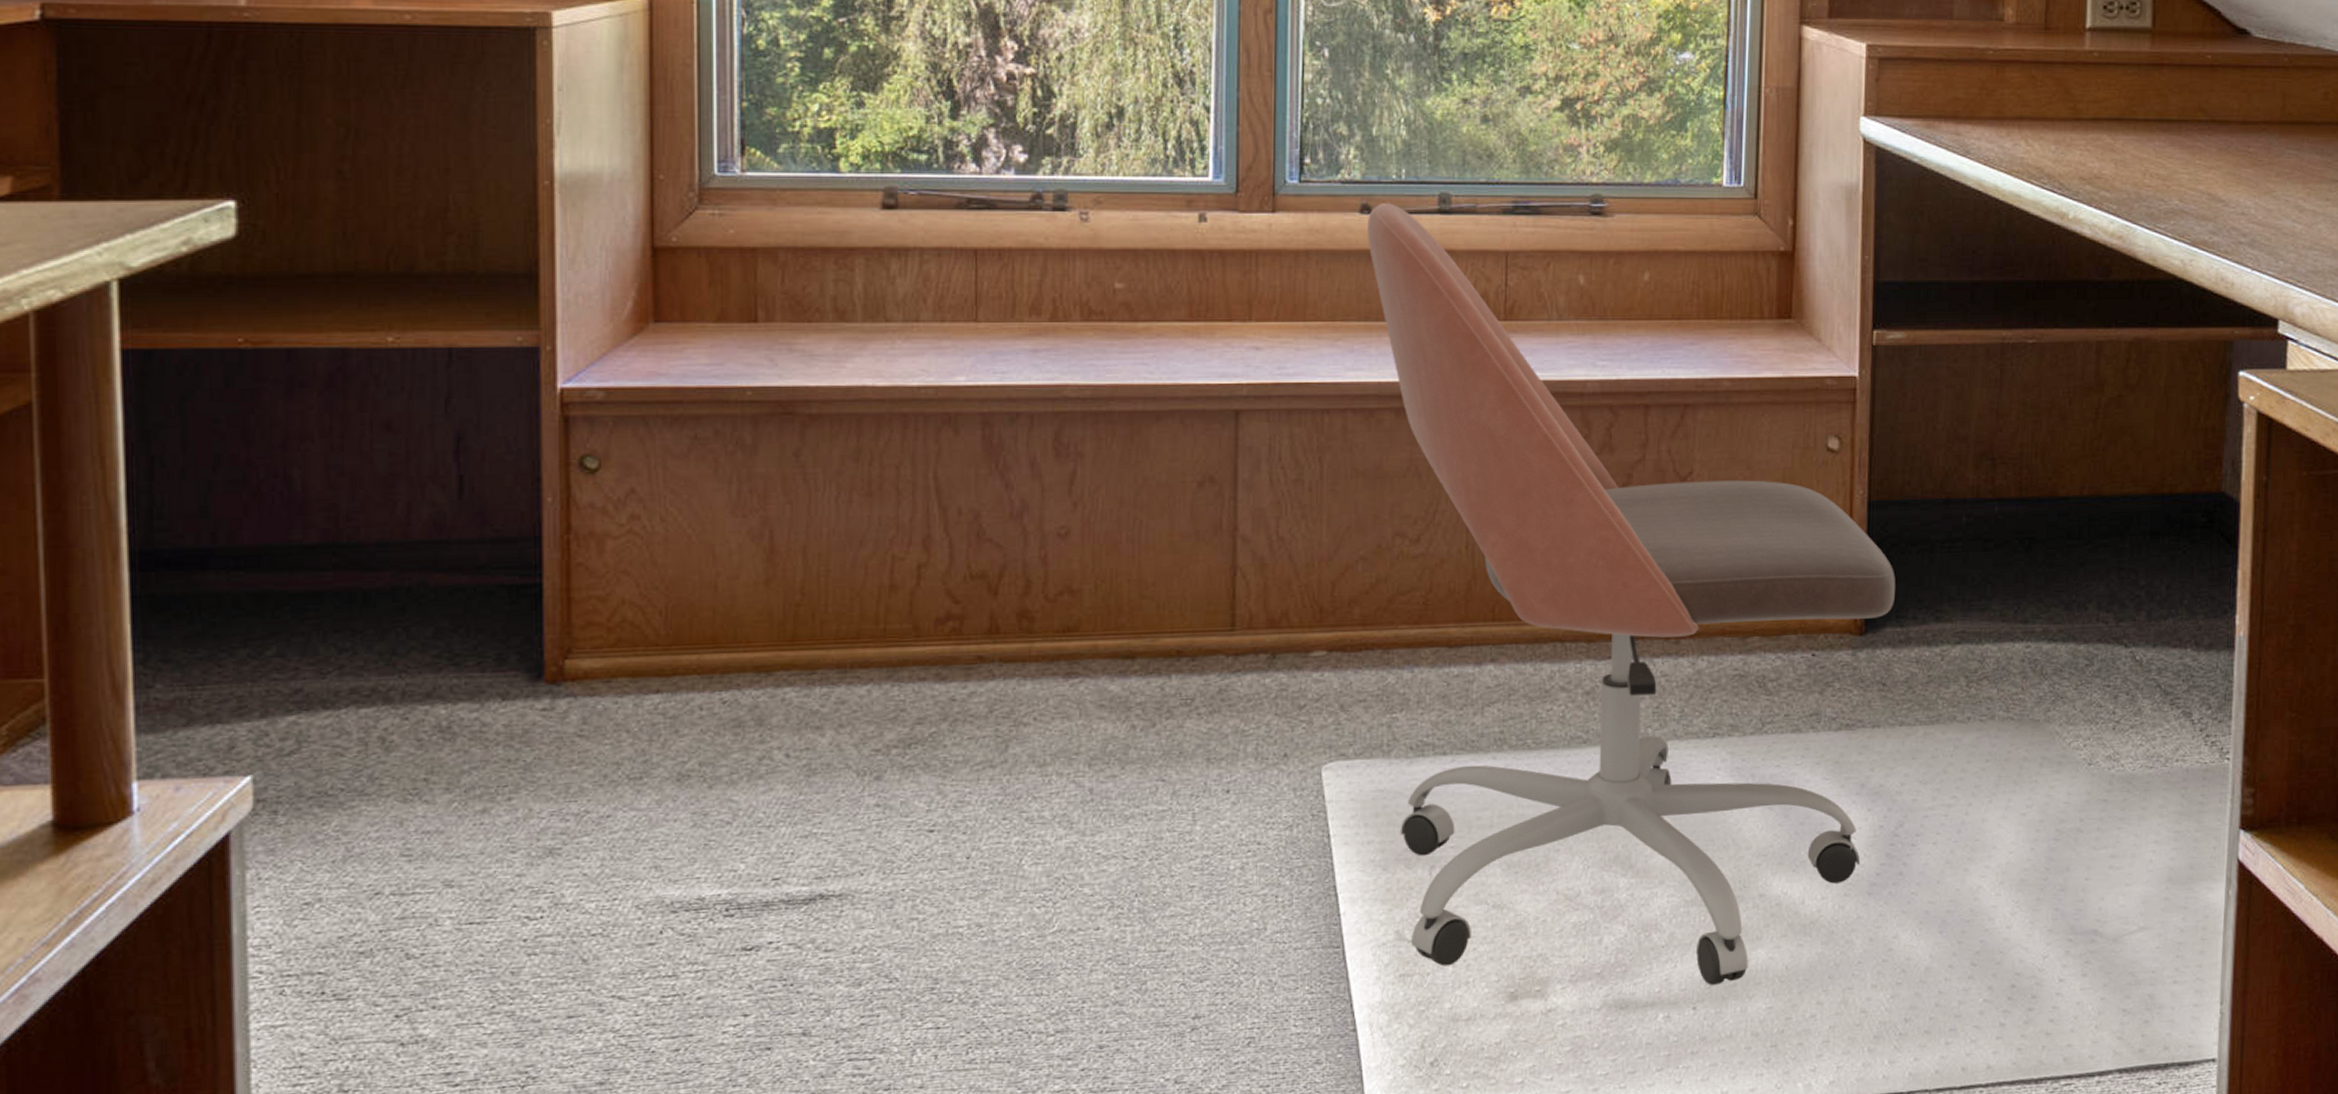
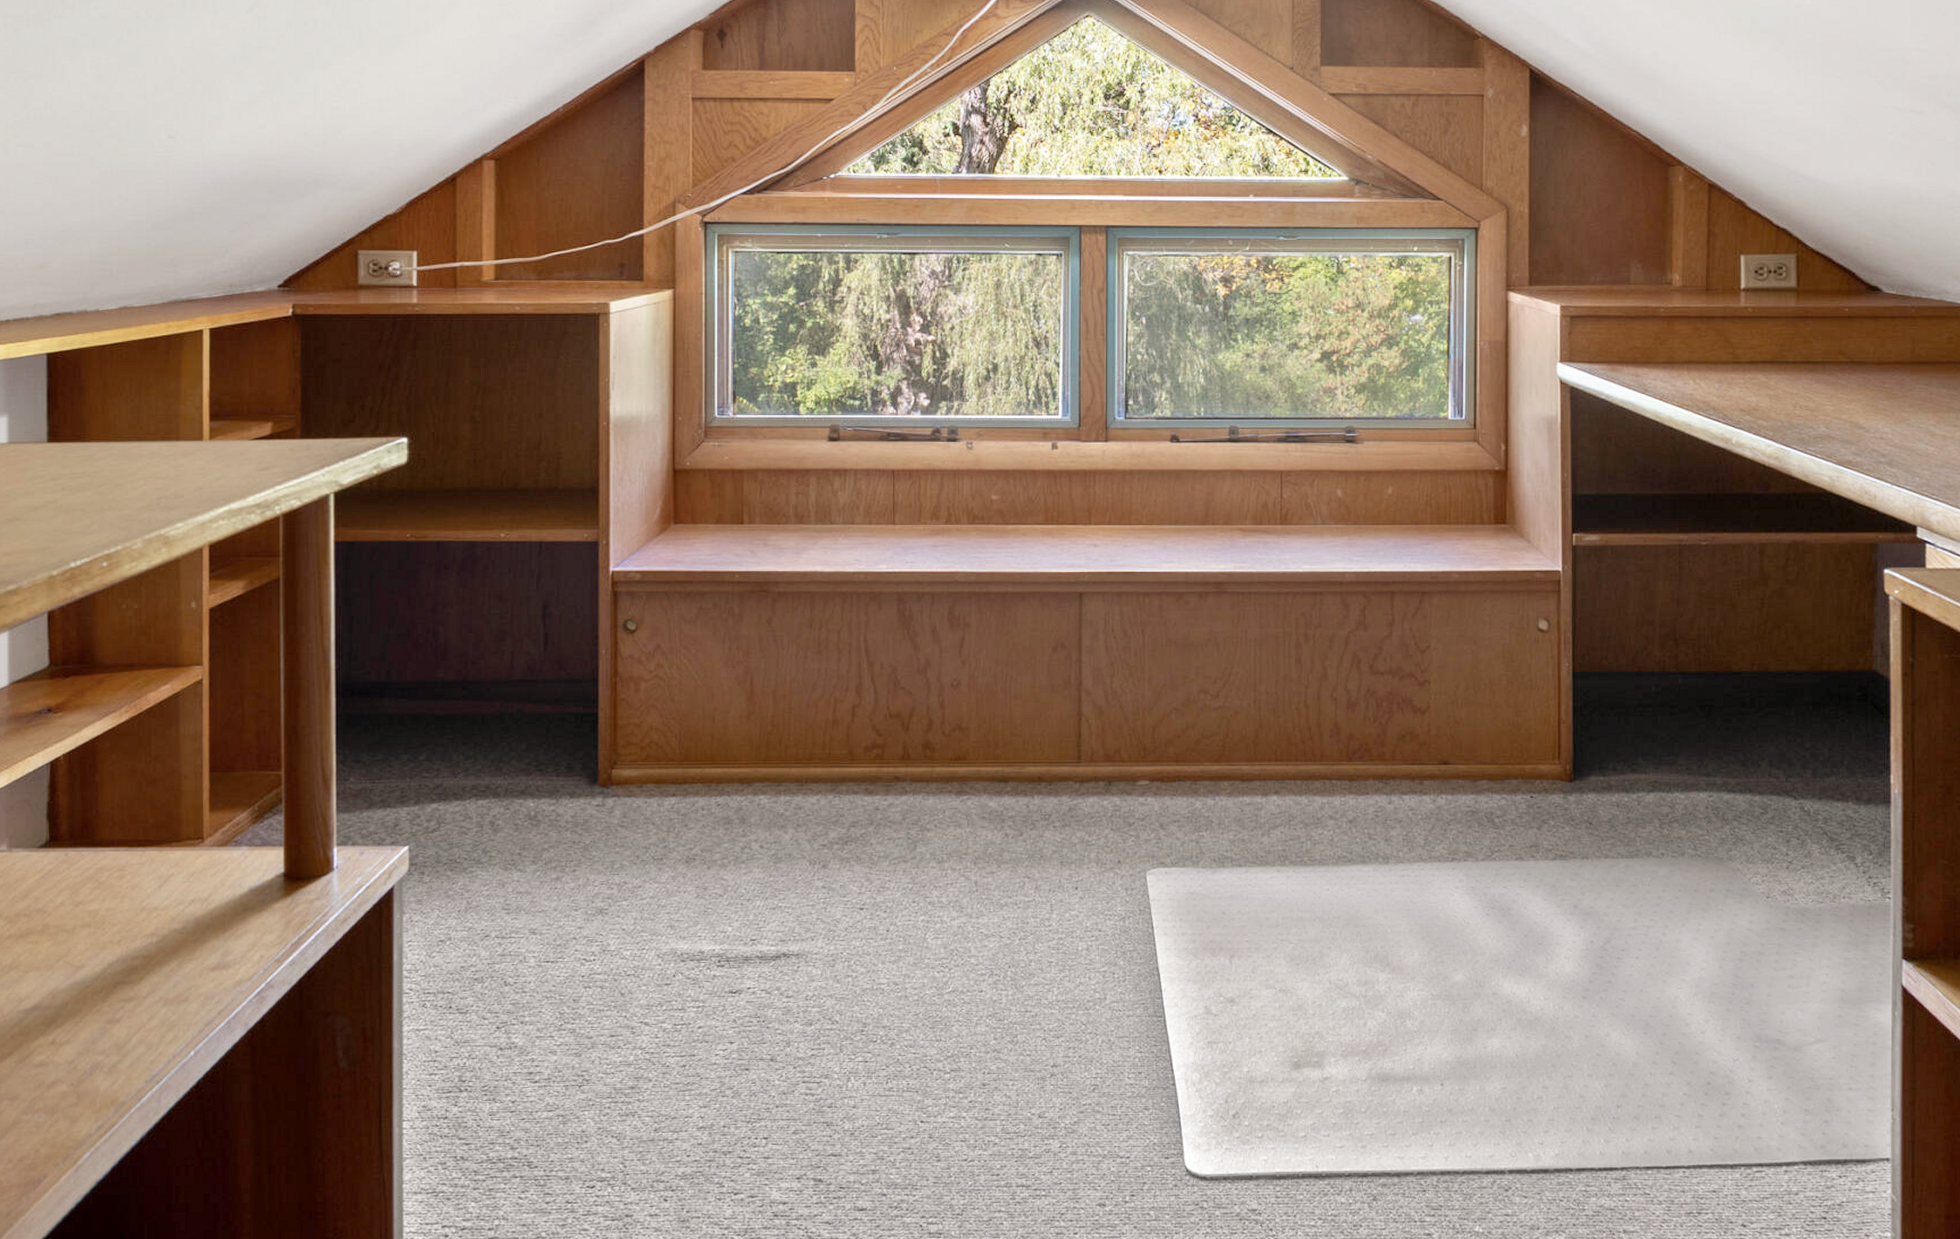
office chair: present [1367,202,1895,985] -> none [1176,433,1597,1066]

